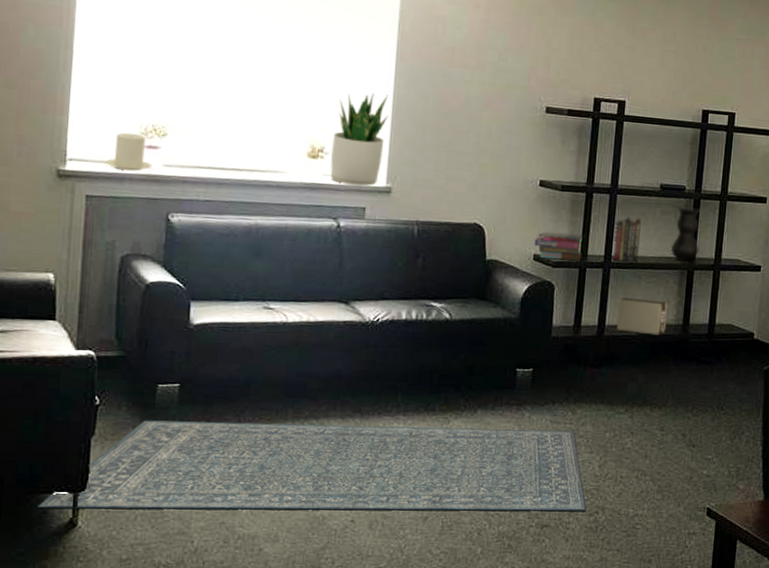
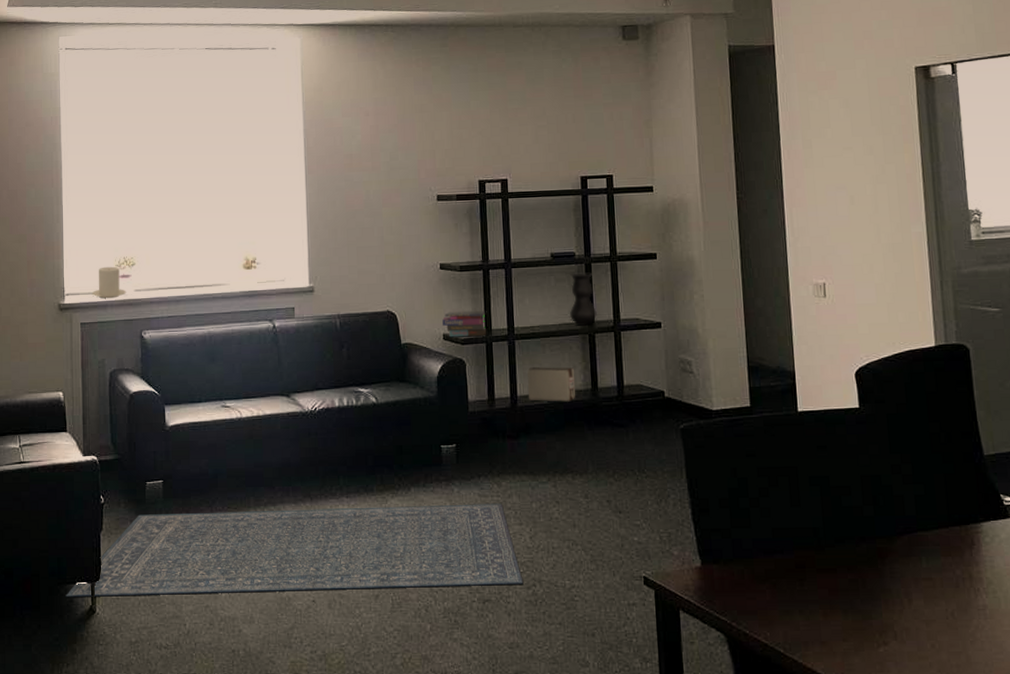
planter: present [330,94,388,187] -> none [262,205,304,289]
books: present [614,216,641,262] -> none [515,288,540,332]

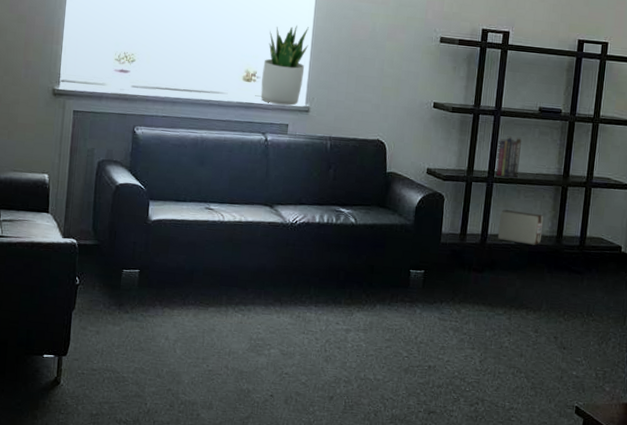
rug: present [66,503,524,598] -> none [32,299,468,401]
candle: present [91,266,127,299] -> none [88,59,124,91]
planter: none [262,205,304,289] -> present [260,26,309,106]
books: present [442,311,487,338] -> none [428,148,472,176]
books: none [515,288,540,332] -> present [496,136,522,177]
vase: present [570,272,597,326] -> none [548,128,575,179]

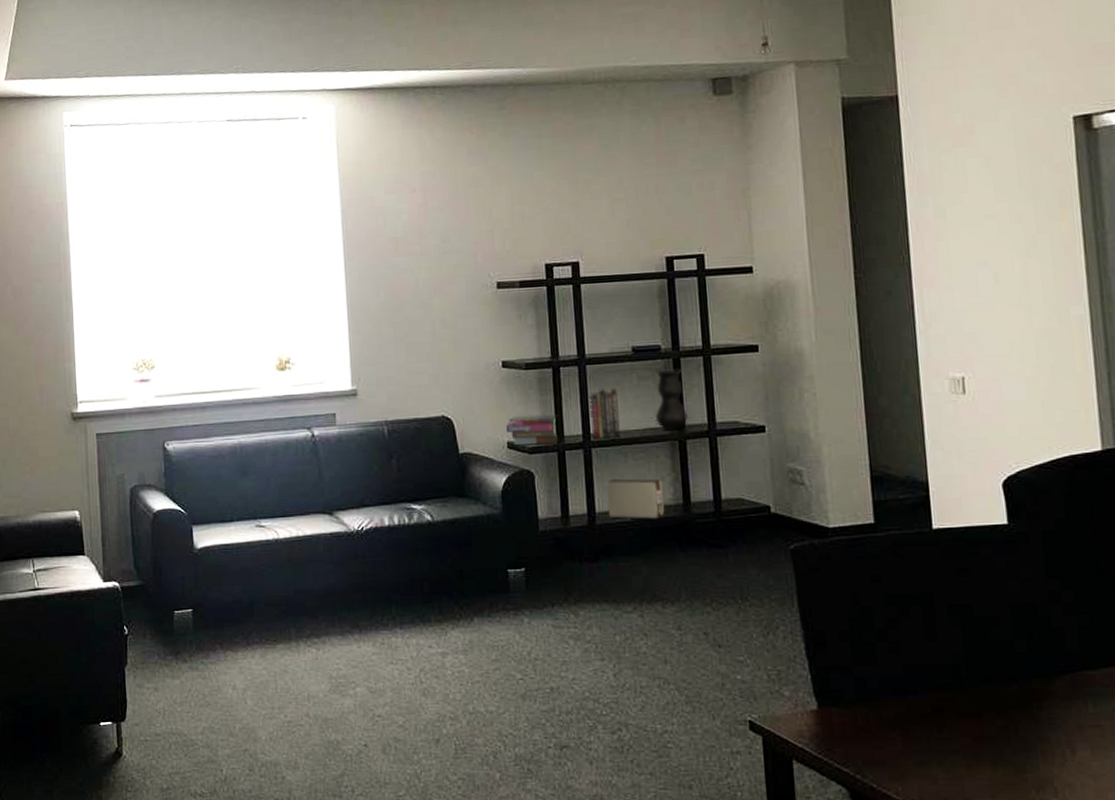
planter: present [260,26,309,106] -> none [296,296,345,393]
books: none [428,148,472,176] -> present [506,415,559,446]
vase: none [548,128,575,179] -> present [655,369,688,431]

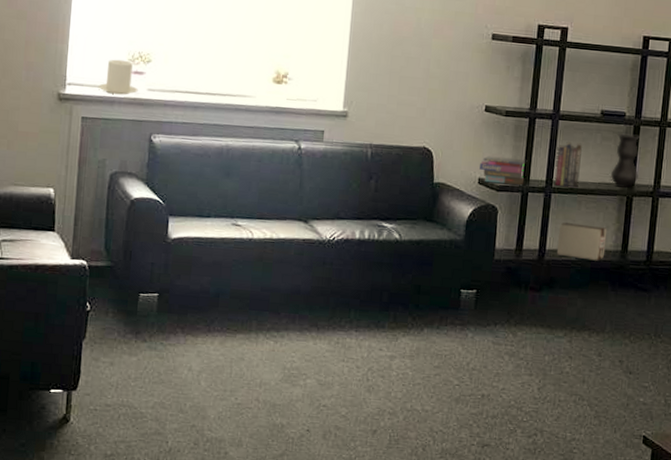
candle: none [107,369,146,406] -> present [97,59,138,95]

